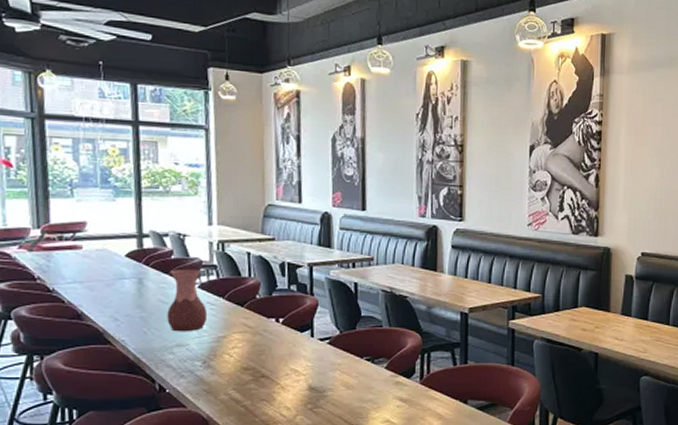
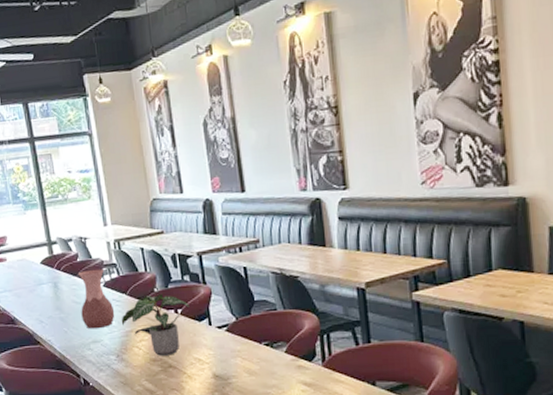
potted plant: none [213,301,293,365] -> present [121,293,189,356]

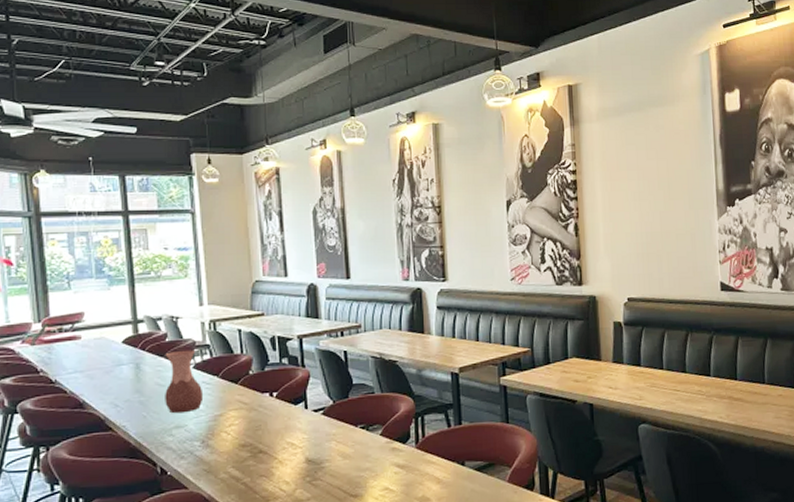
potted plant: present [121,293,189,356] -> none [210,376,286,441]

